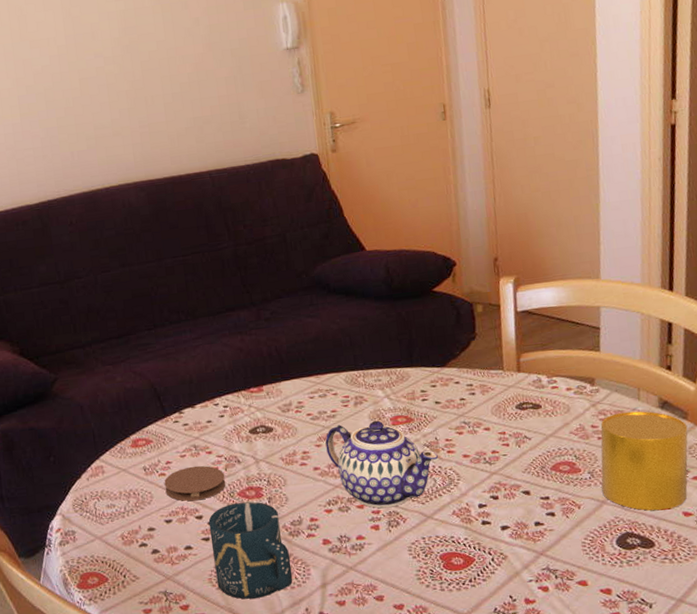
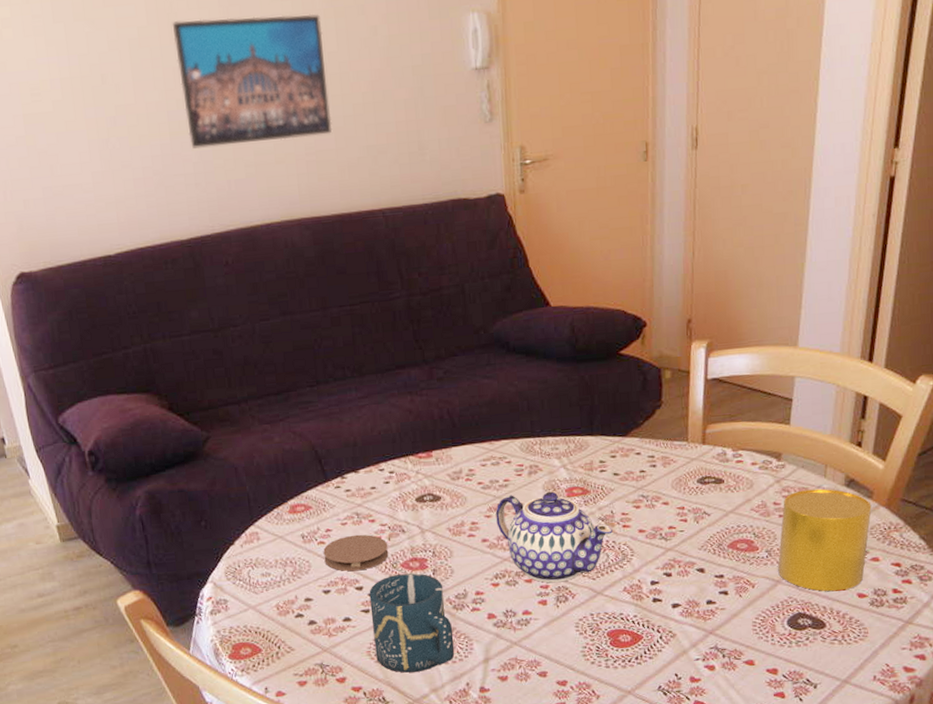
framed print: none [22,10,163,126] -> present [172,14,333,149]

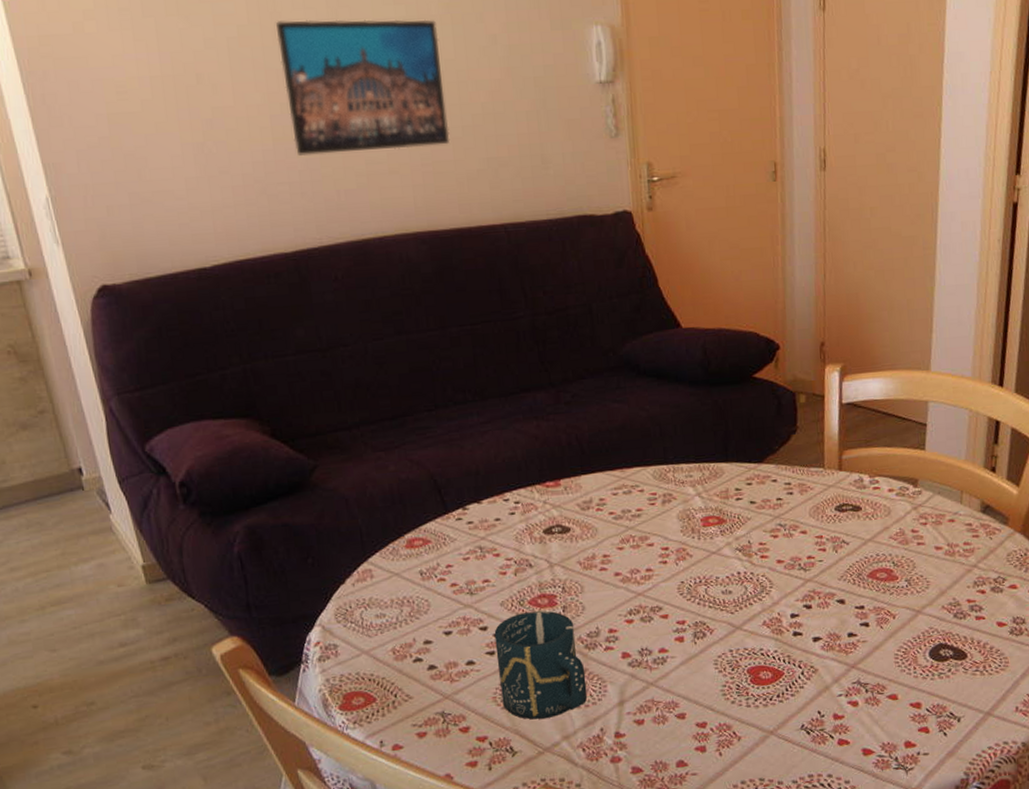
coaster: present [323,534,389,572] -> none [444,570,515,611]
teapot: present [495,491,612,583] -> none [628,521,750,619]
cup: present [778,488,872,592] -> none [918,515,1008,621]

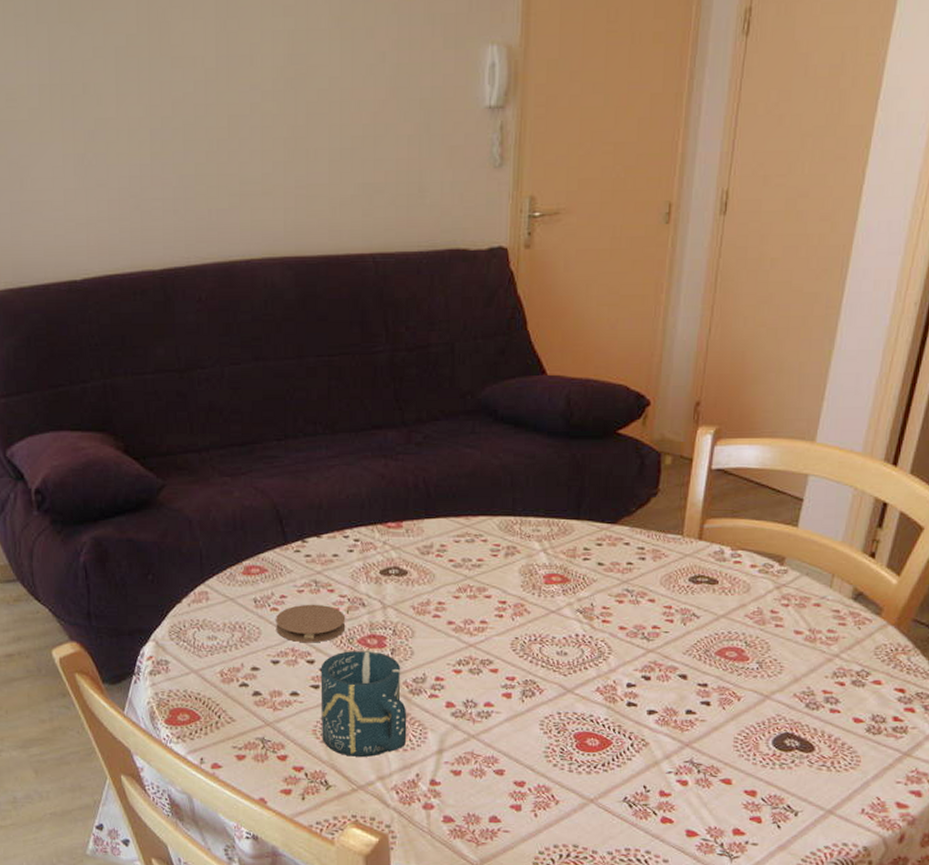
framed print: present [275,19,450,156] -> none [163,30,327,172]
coaster: none [444,570,515,611] -> present [276,604,346,643]

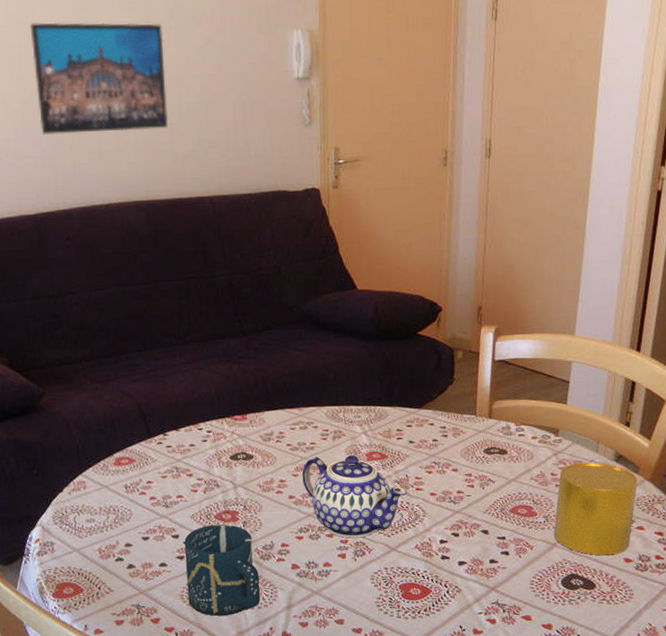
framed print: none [163,30,327,172] -> present [30,22,169,135]
coaster: present [276,604,346,643] -> none [144,487,204,521]
teapot: none [465,576,591,676] -> present [302,455,407,539]
cup: none [768,600,879,713] -> present [554,462,638,556]

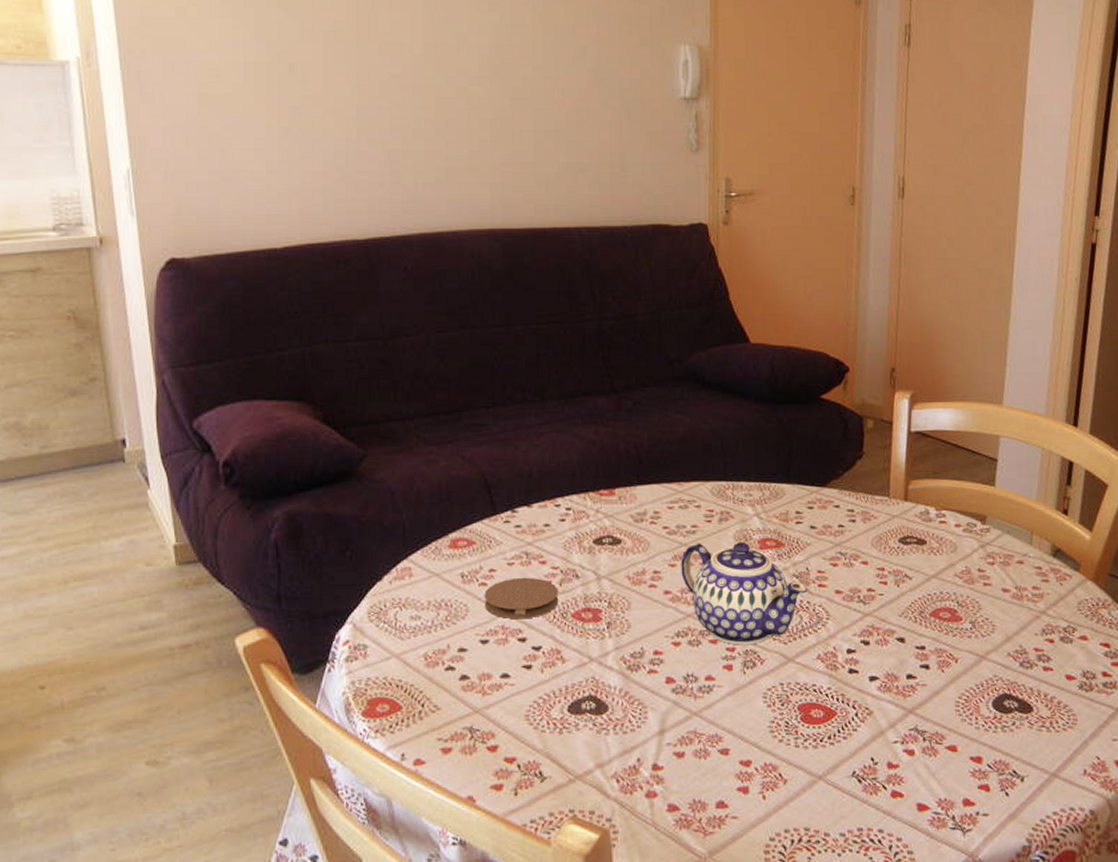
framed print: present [30,22,169,135] -> none [372,19,532,148]
coaster: none [144,487,204,521] -> present [484,577,559,620]
cup: present [184,524,261,616] -> none [533,624,626,743]
cup: present [554,462,638,556] -> none [982,557,1079,672]

